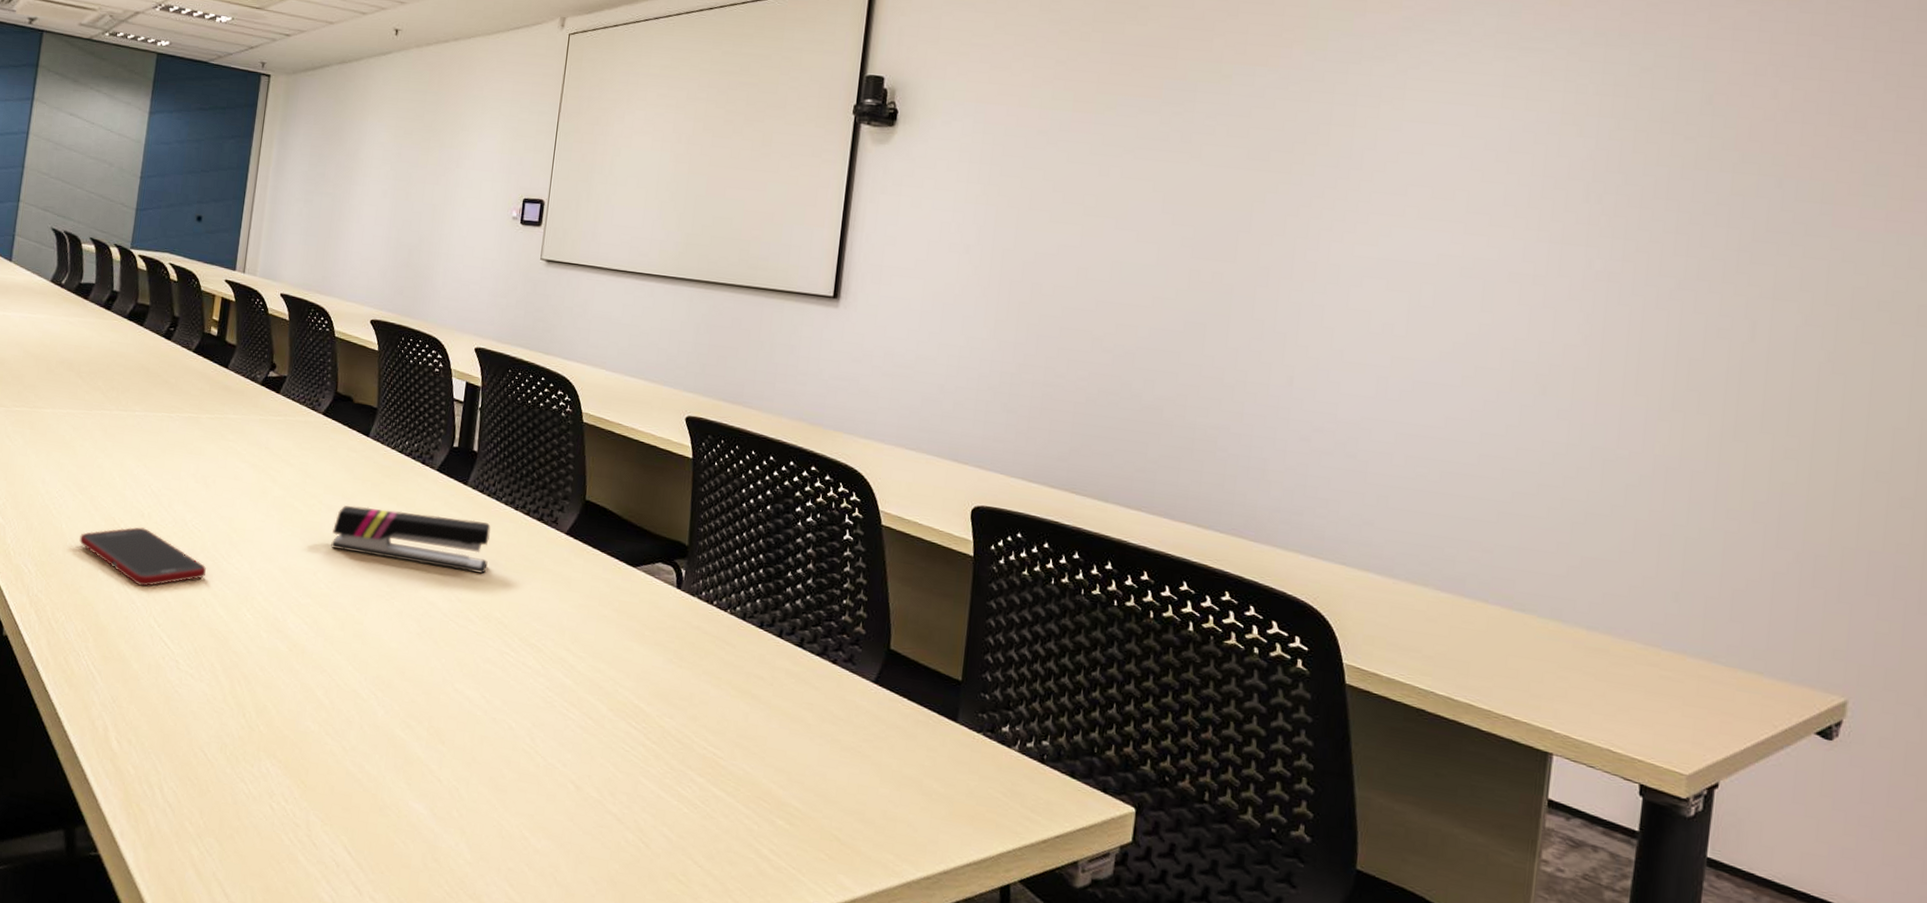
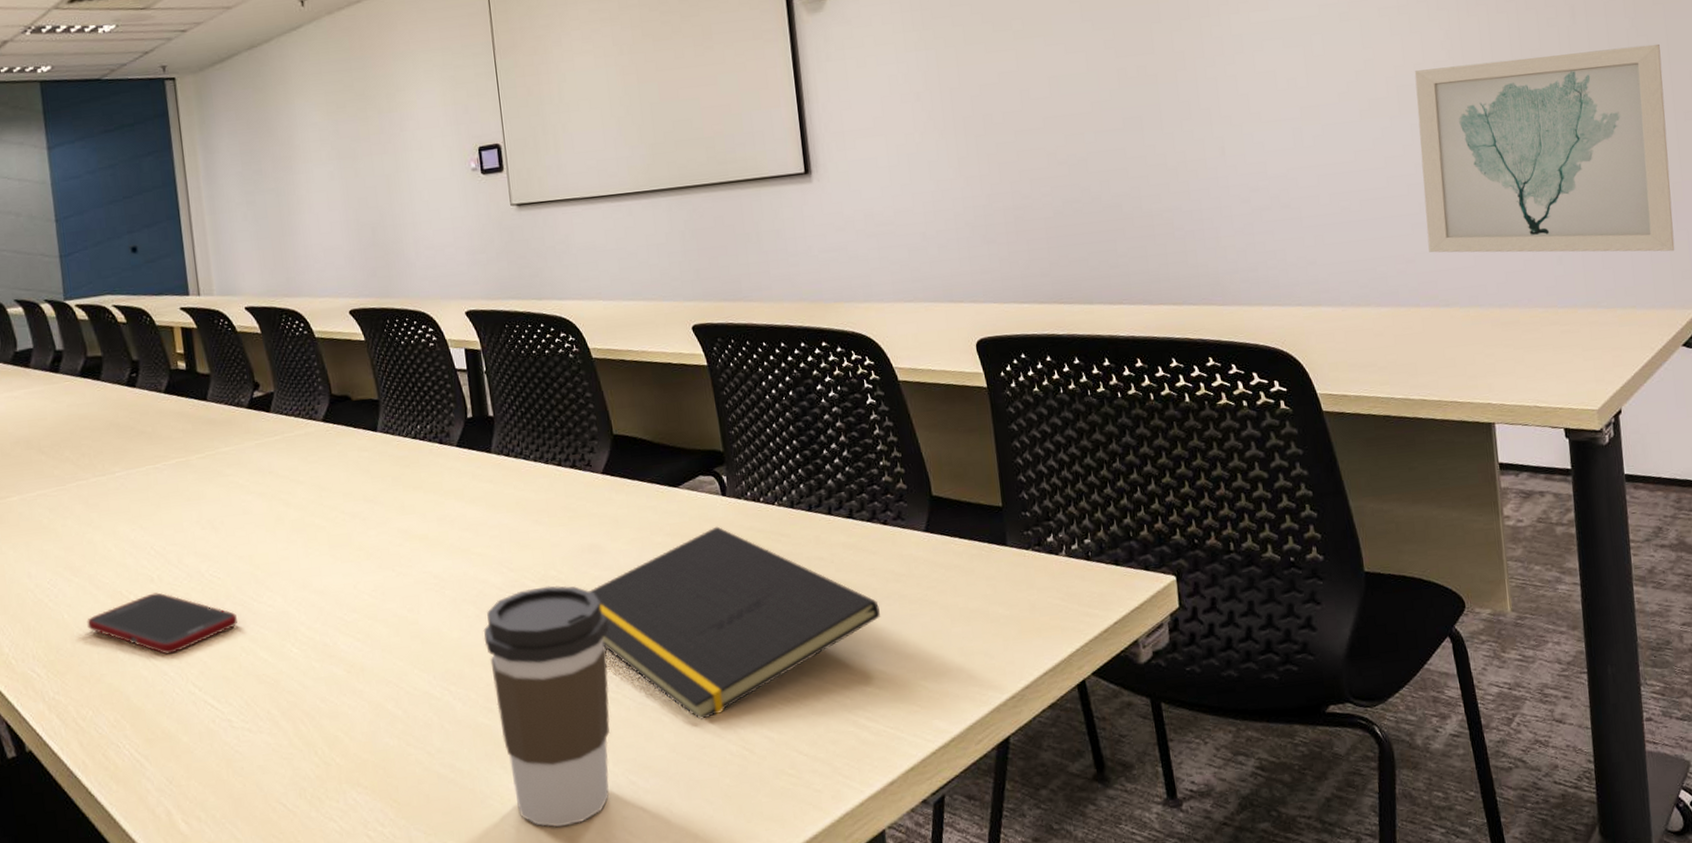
stapler: present [331,505,491,574] -> none [362,485,531,556]
coffee cup: none [412,622,538,860] -> present [483,585,610,827]
notepad: none [527,616,809,799] -> present [589,526,880,720]
wall art: none [1513,349,1860,625] -> present [1414,43,1675,253]

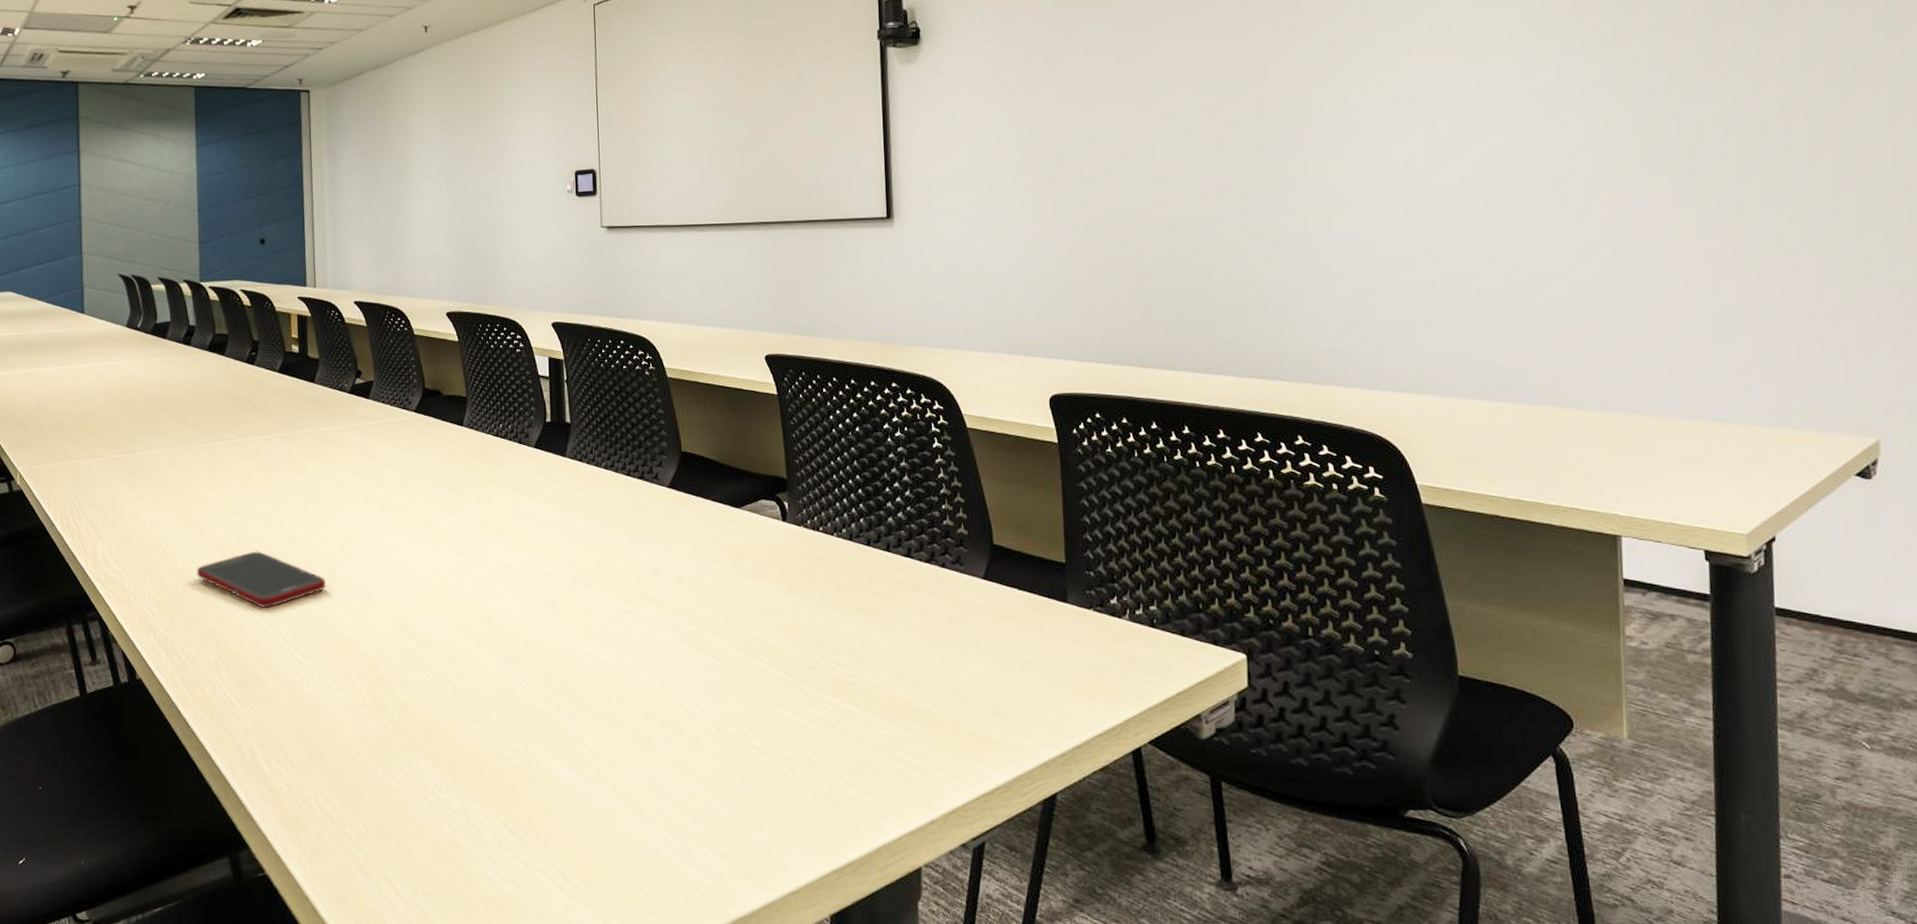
coffee cup: present [483,585,610,827] -> none [545,588,664,817]
notepad: present [589,526,880,720] -> none [648,550,932,734]
wall art: present [1414,43,1675,253] -> none [1551,146,1853,372]

